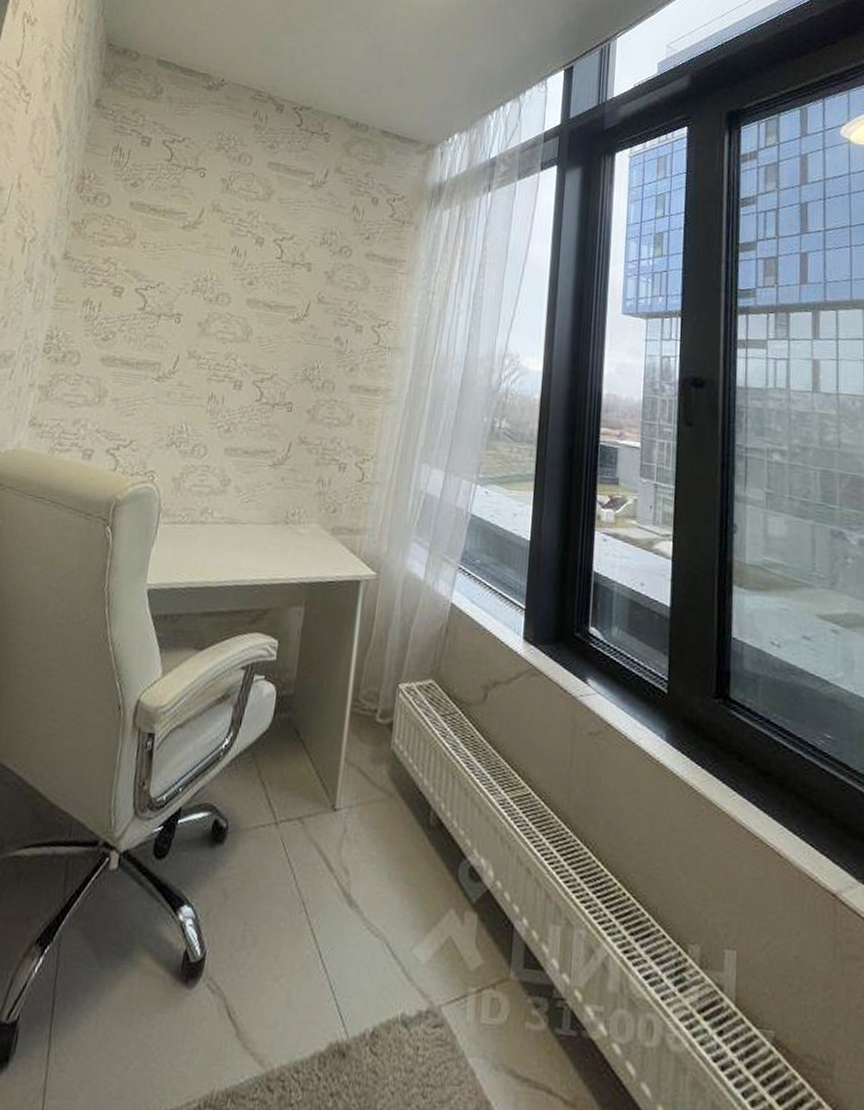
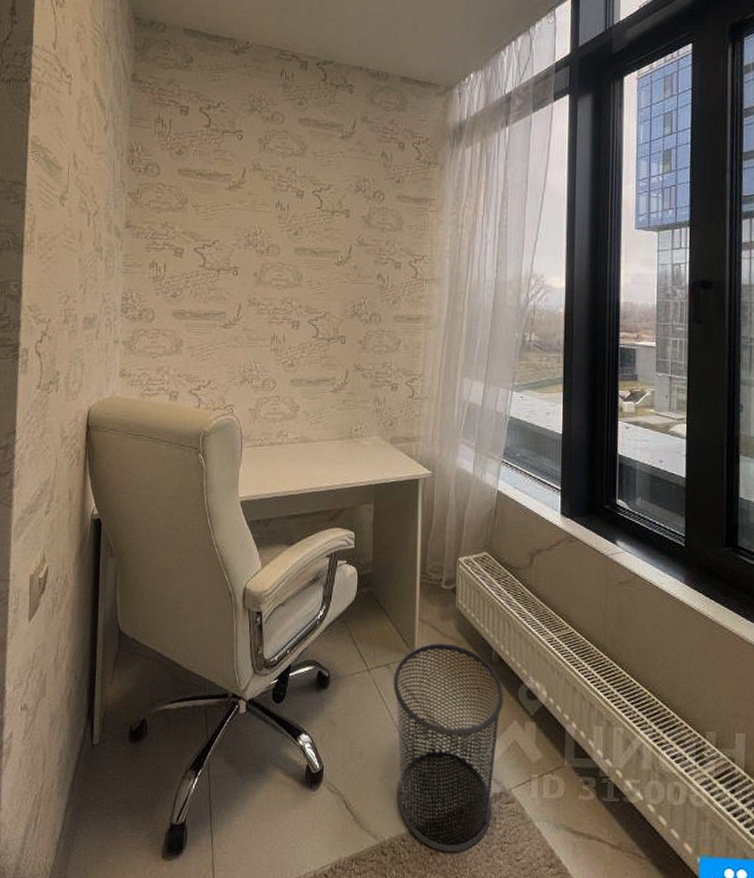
waste bin: none [295,793,441,1096] -> present [393,642,504,853]

